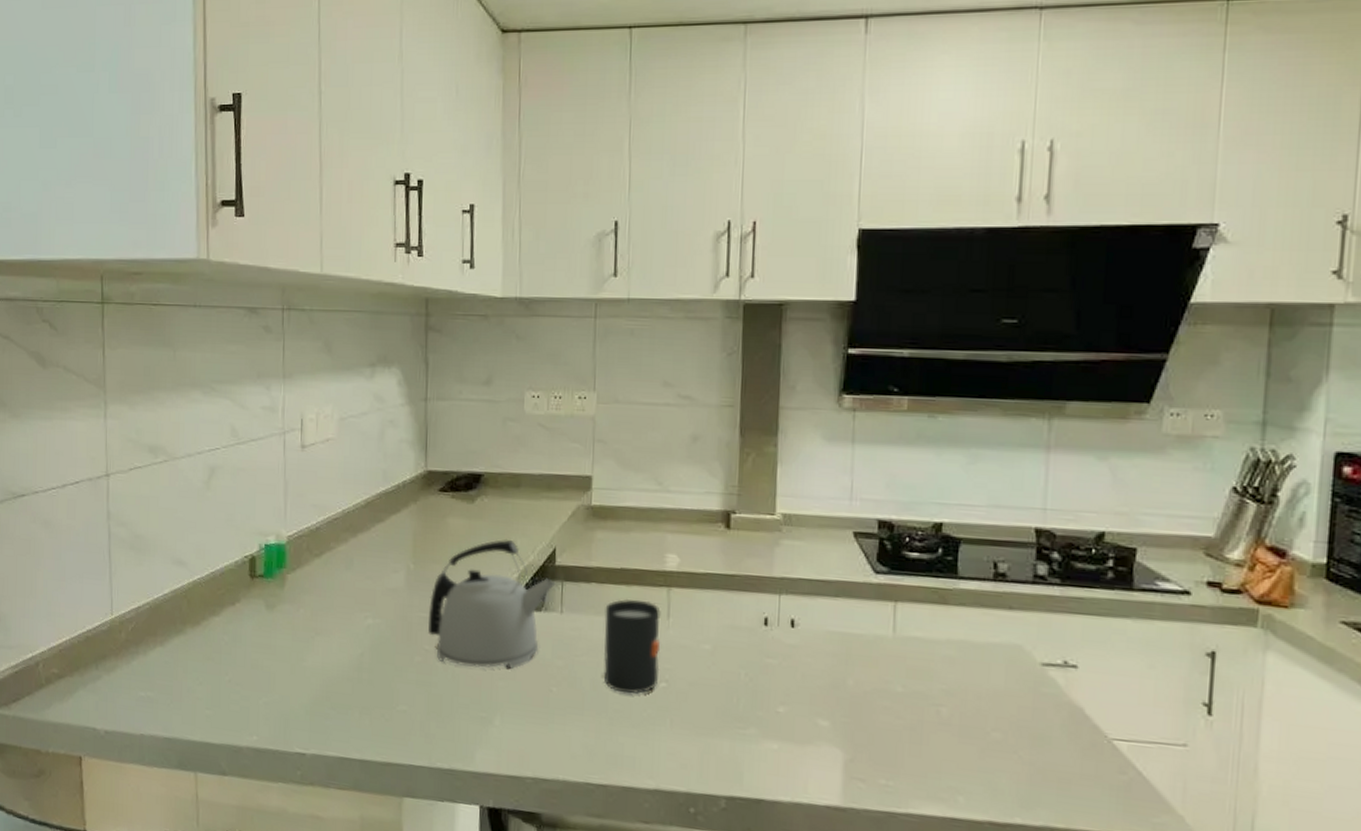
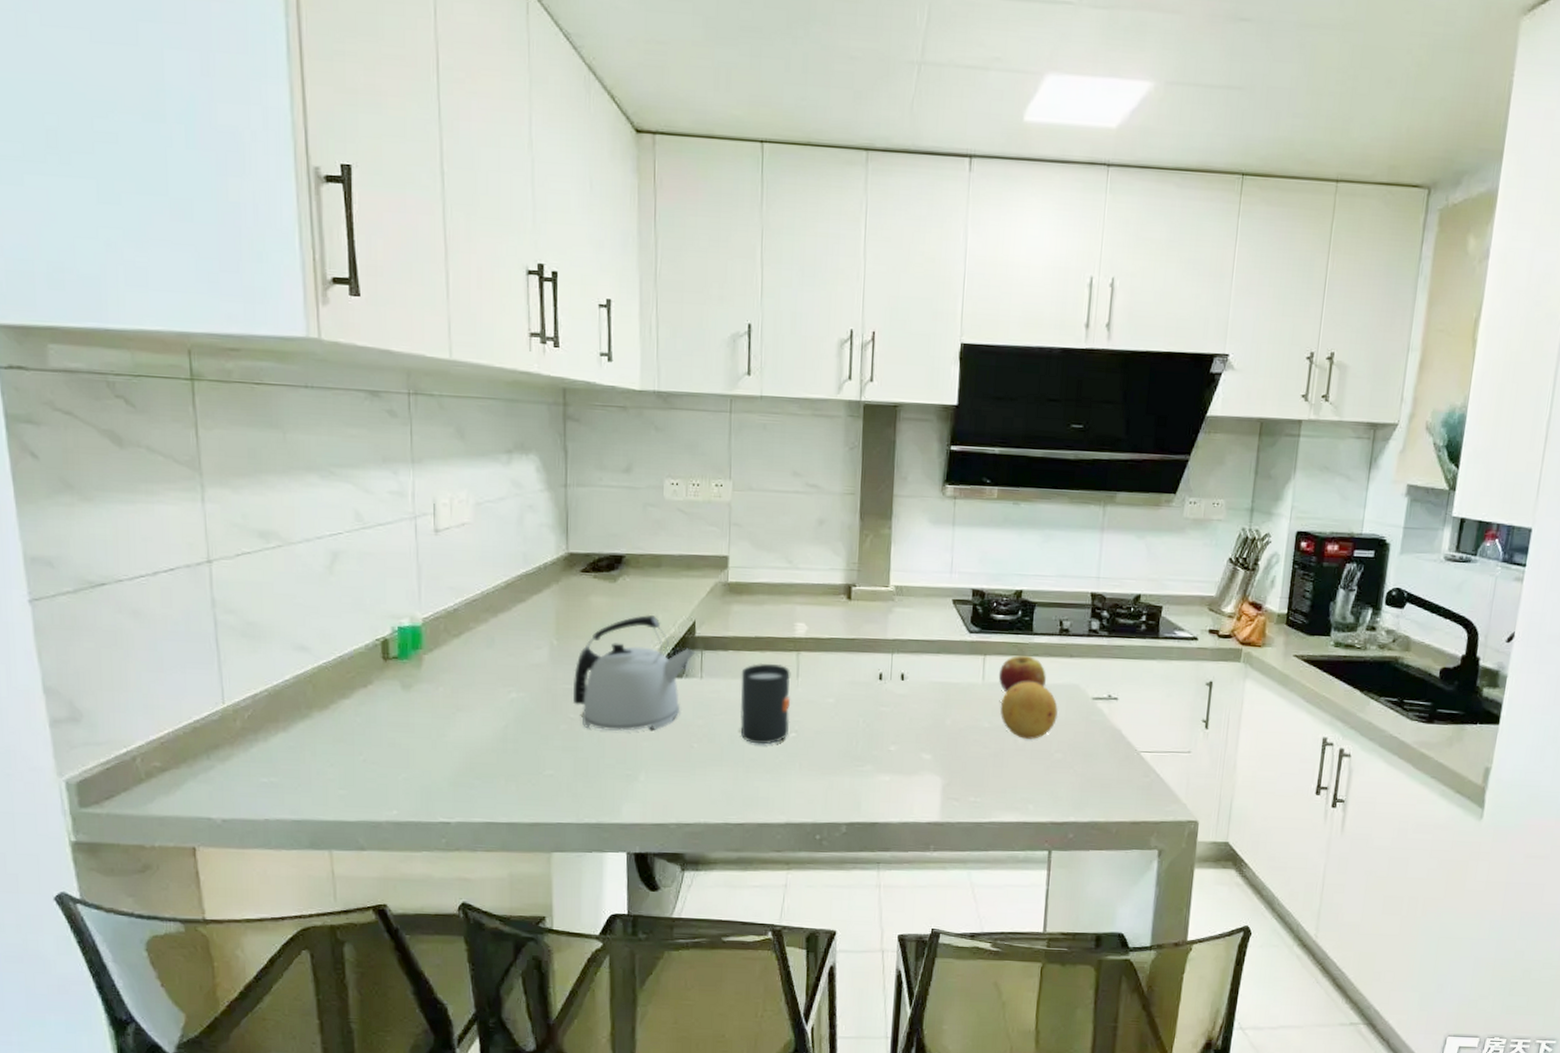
fruit: none [913,604,978,650] -> present [998,655,1047,693]
fruit: none [916,636,994,712] -> present [1000,681,1058,739]

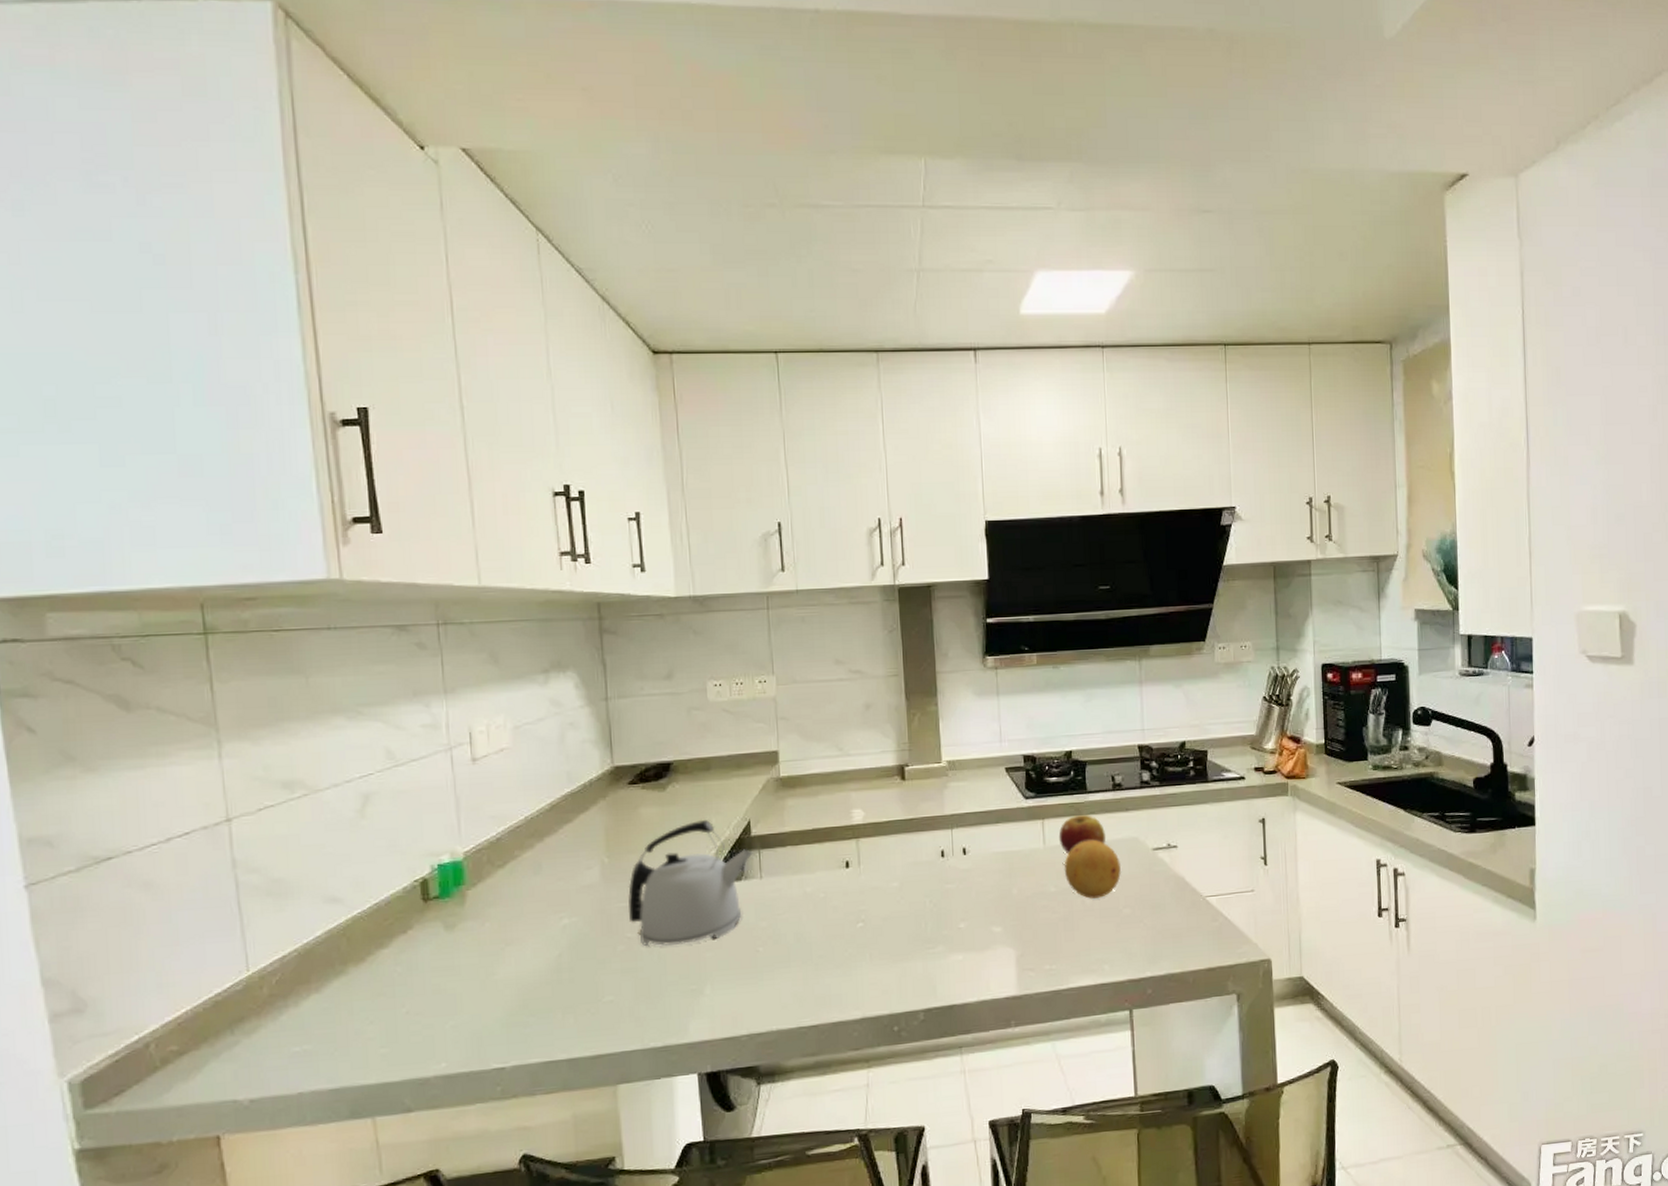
mug: present [740,663,791,745] -> none [801,854,856,940]

